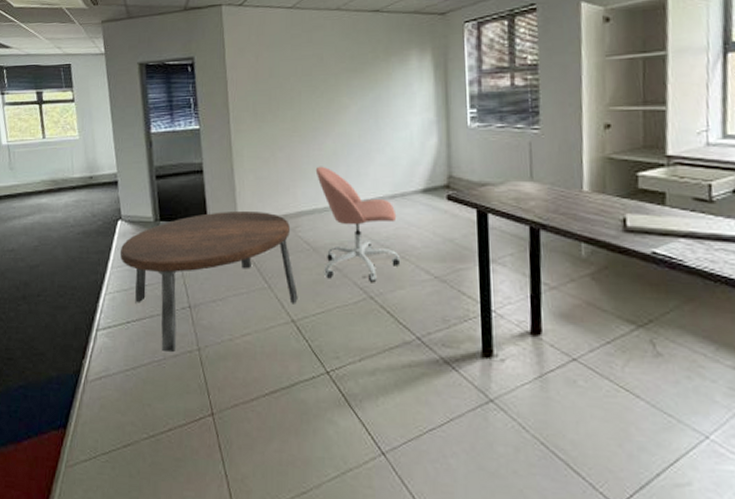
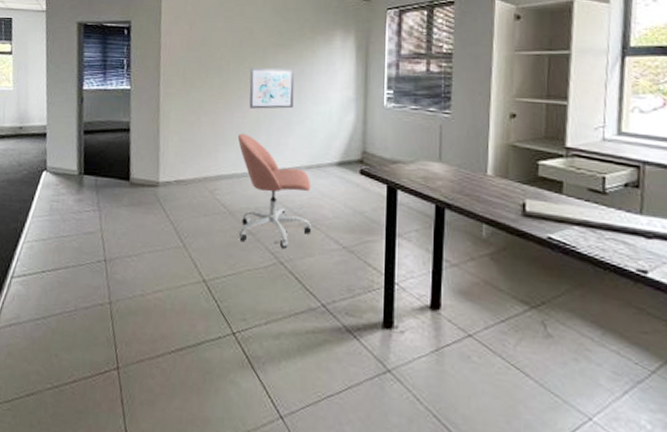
dining table: present [119,212,298,353] -> none [41,170,211,305]
wall art: none [324,93,371,140] -> present [249,67,295,109]

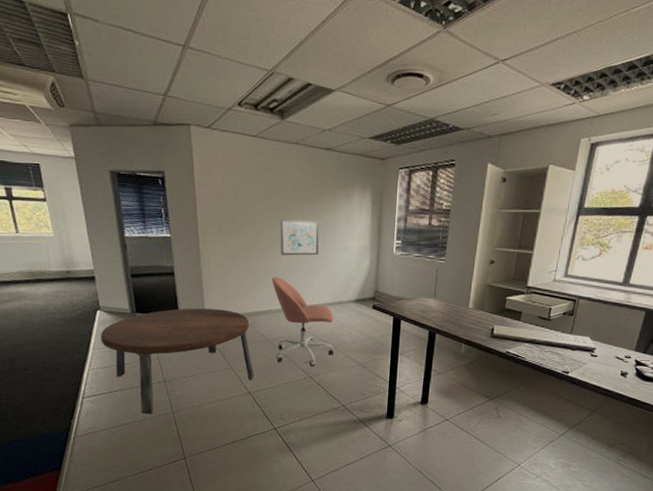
dining table: none [41,170,211,305] -> present [100,308,254,415]

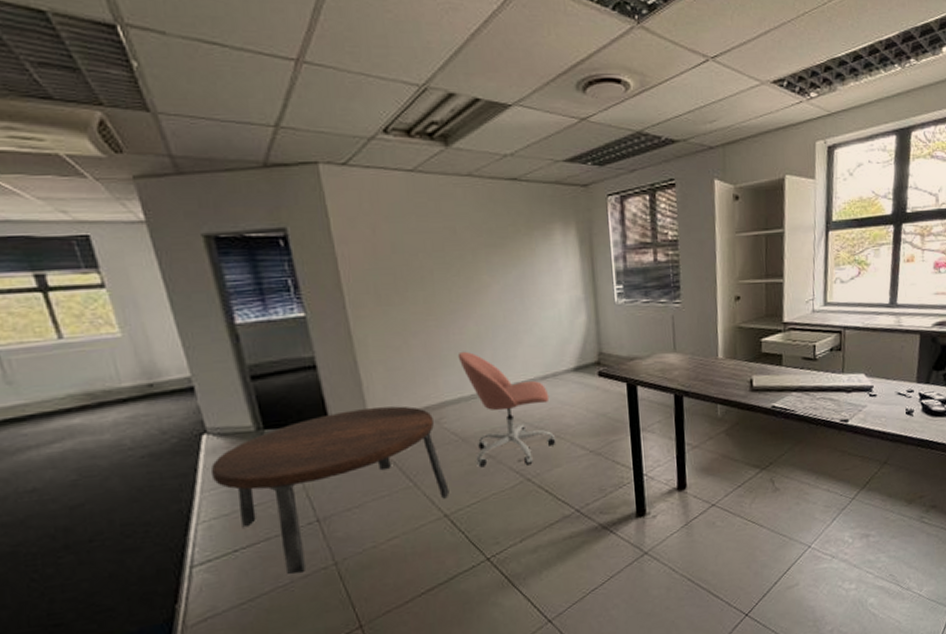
wall art: present [280,218,320,256] -> none [460,271,517,322]

